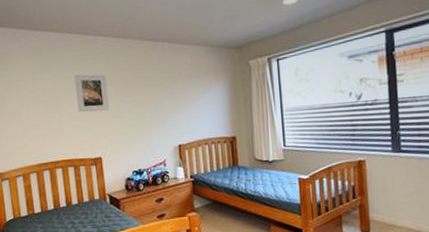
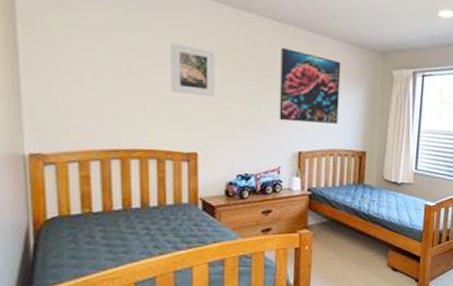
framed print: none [154,60,208,121] -> present [279,47,341,124]

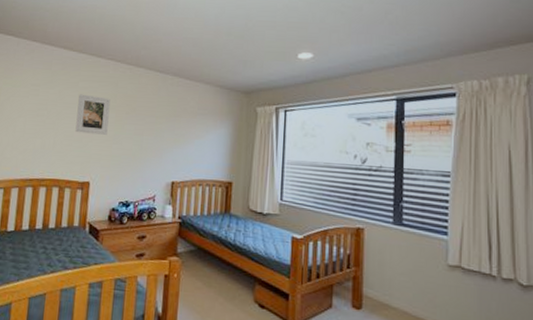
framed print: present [279,47,341,124] -> none [156,92,211,156]

